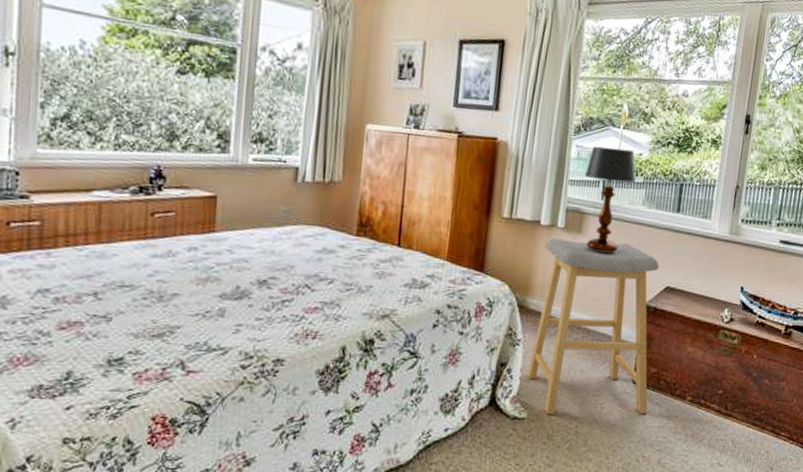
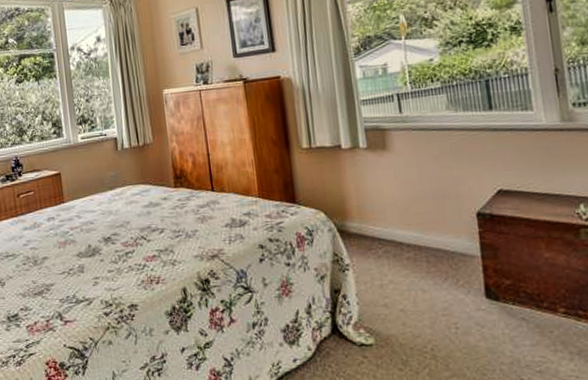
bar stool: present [527,238,659,415] -> none [351,151,512,339]
table lamp: present [585,145,636,254] -> none [375,57,432,167]

